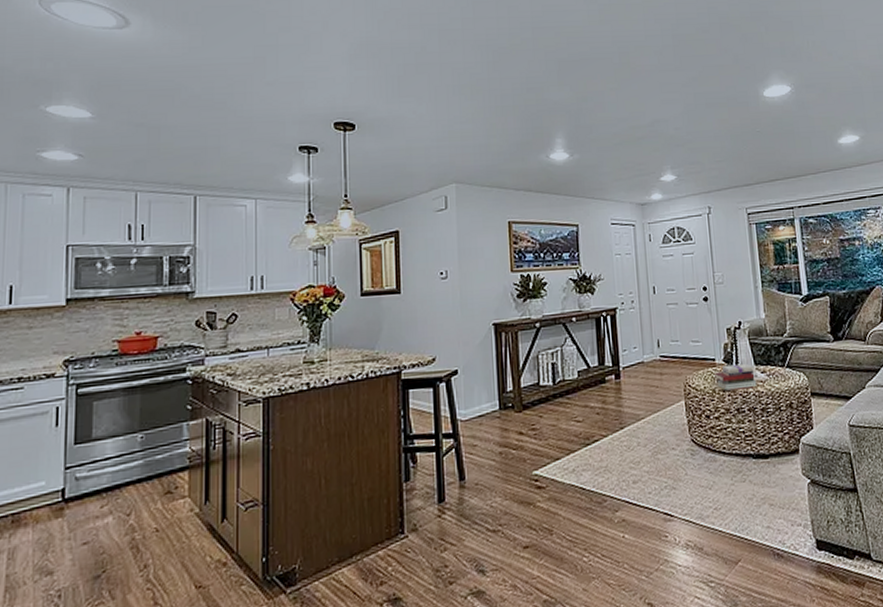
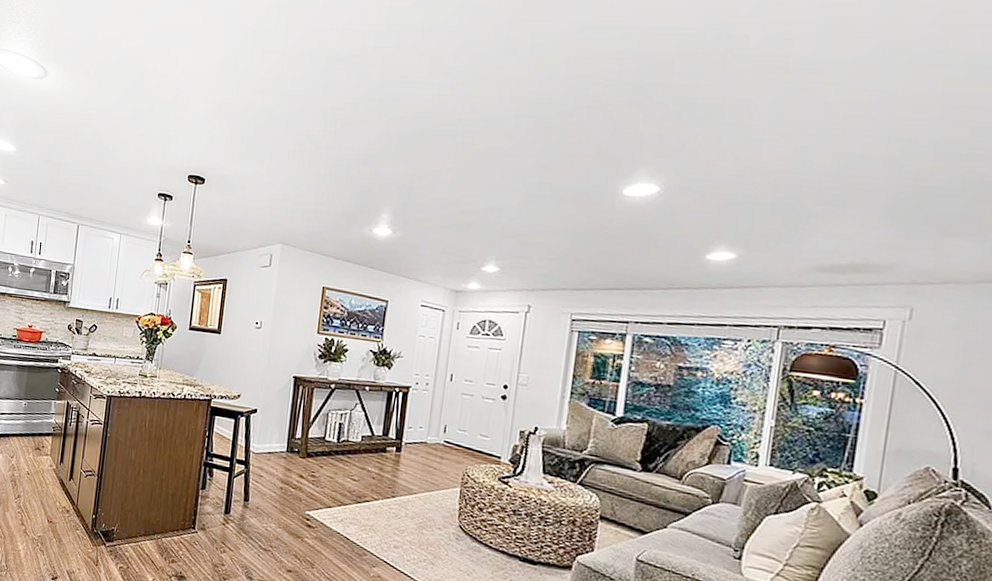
books: present [713,363,757,391] -> none [495,465,542,495]

